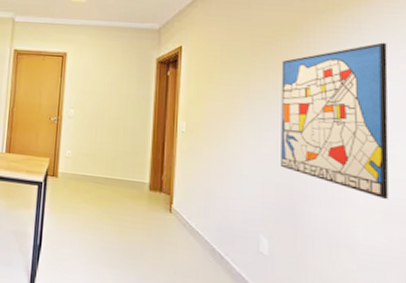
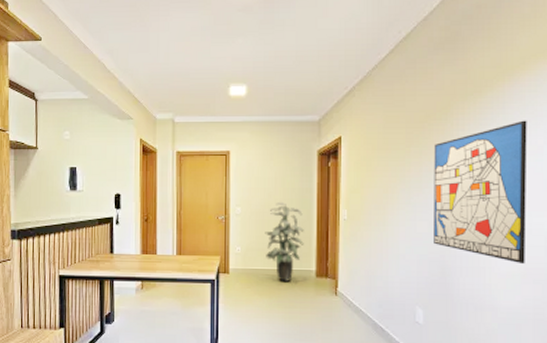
indoor plant: none [97,108,139,192] -> present [265,202,304,281]

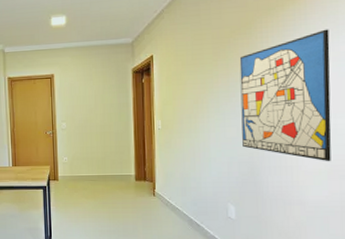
indoor plant: present [265,202,304,281] -> none [88,116,123,185]

